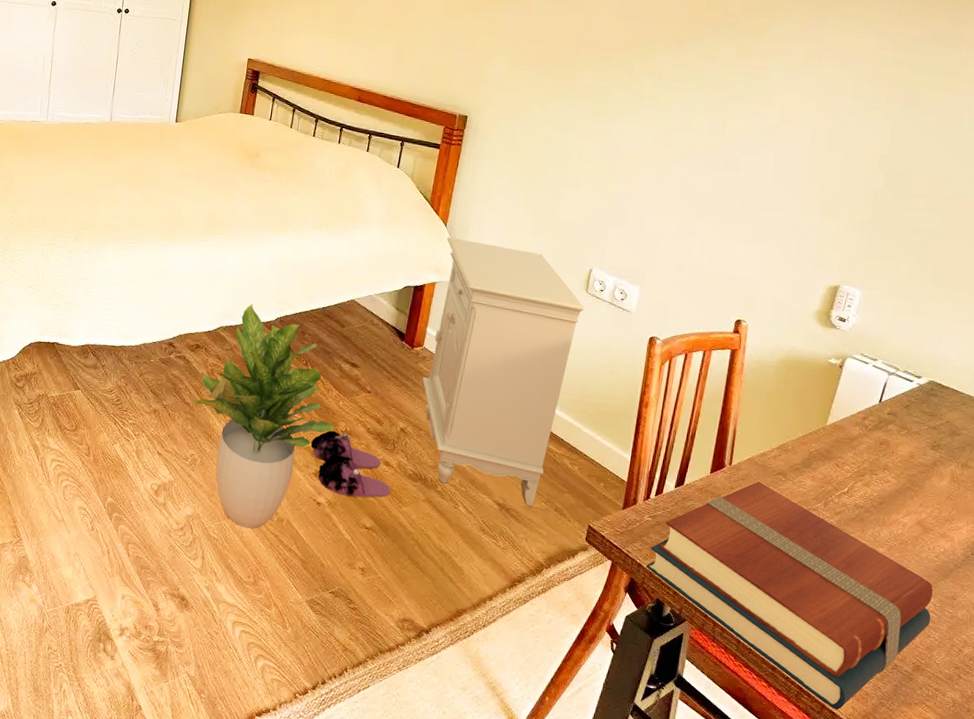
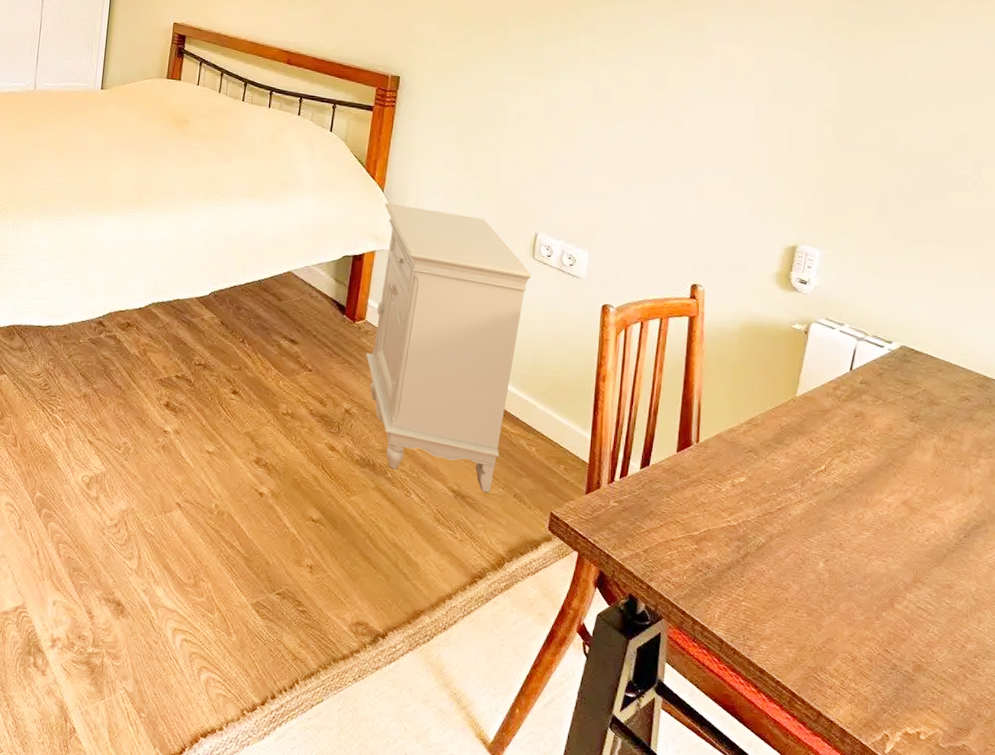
potted plant: present [192,303,334,529] -> none [124,277,275,523]
slippers: present [310,430,391,498] -> none [250,413,338,487]
books: present [646,481,933,710] -> none [615,460,928,719]

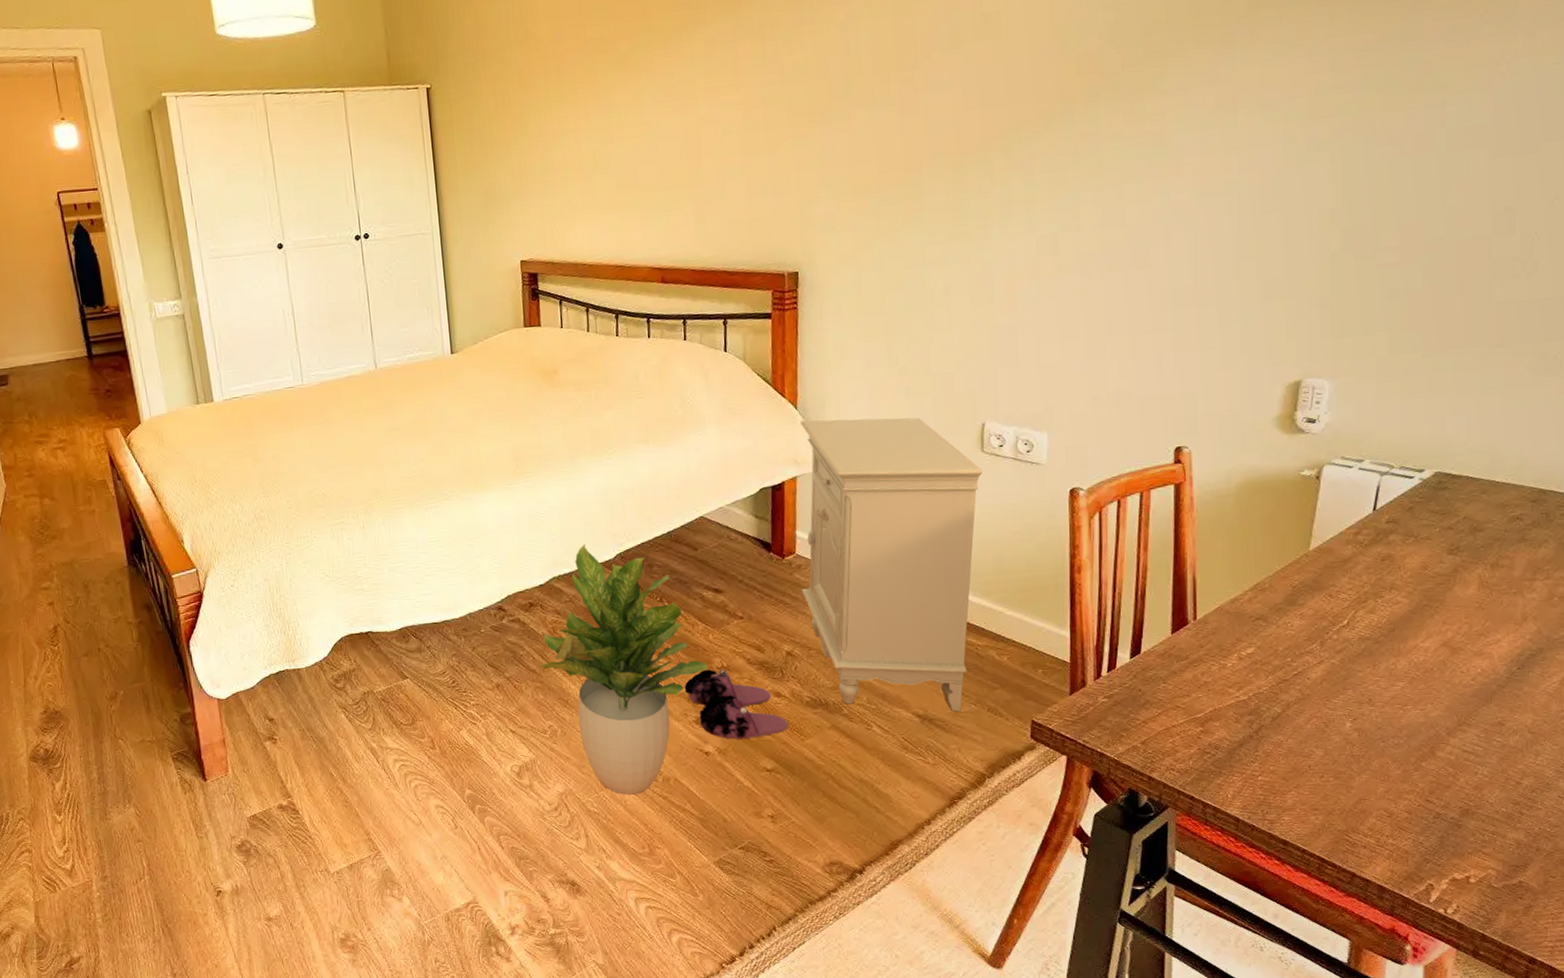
potted plant: none [124,277,275,523] -> present [538,544,709,795]
slippers: none [250,413,338,487] -> present [684,669,789,740]

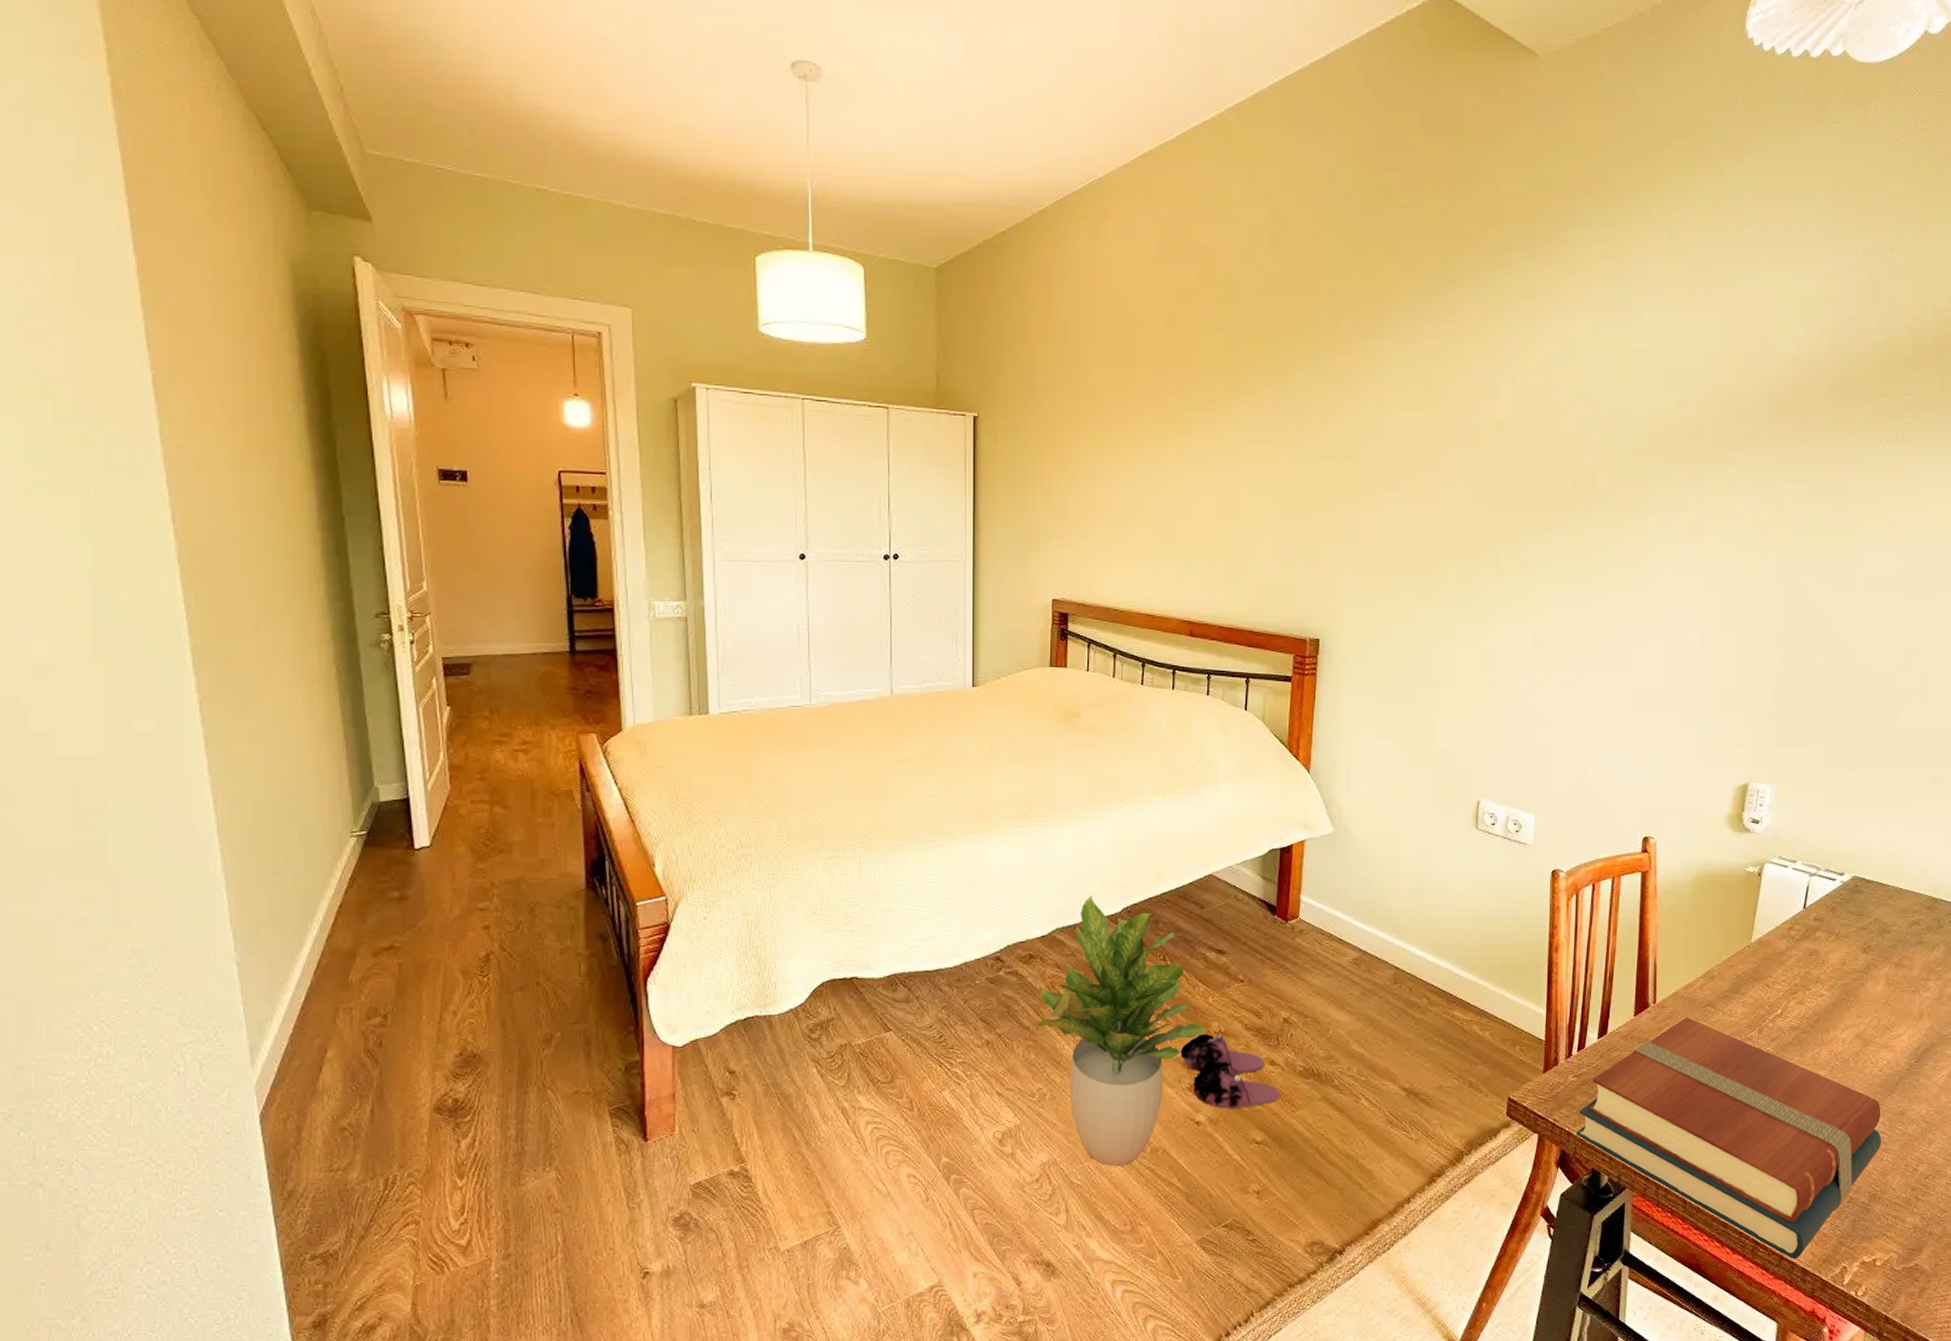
nightstand: present [800,417,982,712] -> none [1302,785,1475,1087]
books: none [1110,632,1476,877] -> present [1576,1017,1882,1260]

